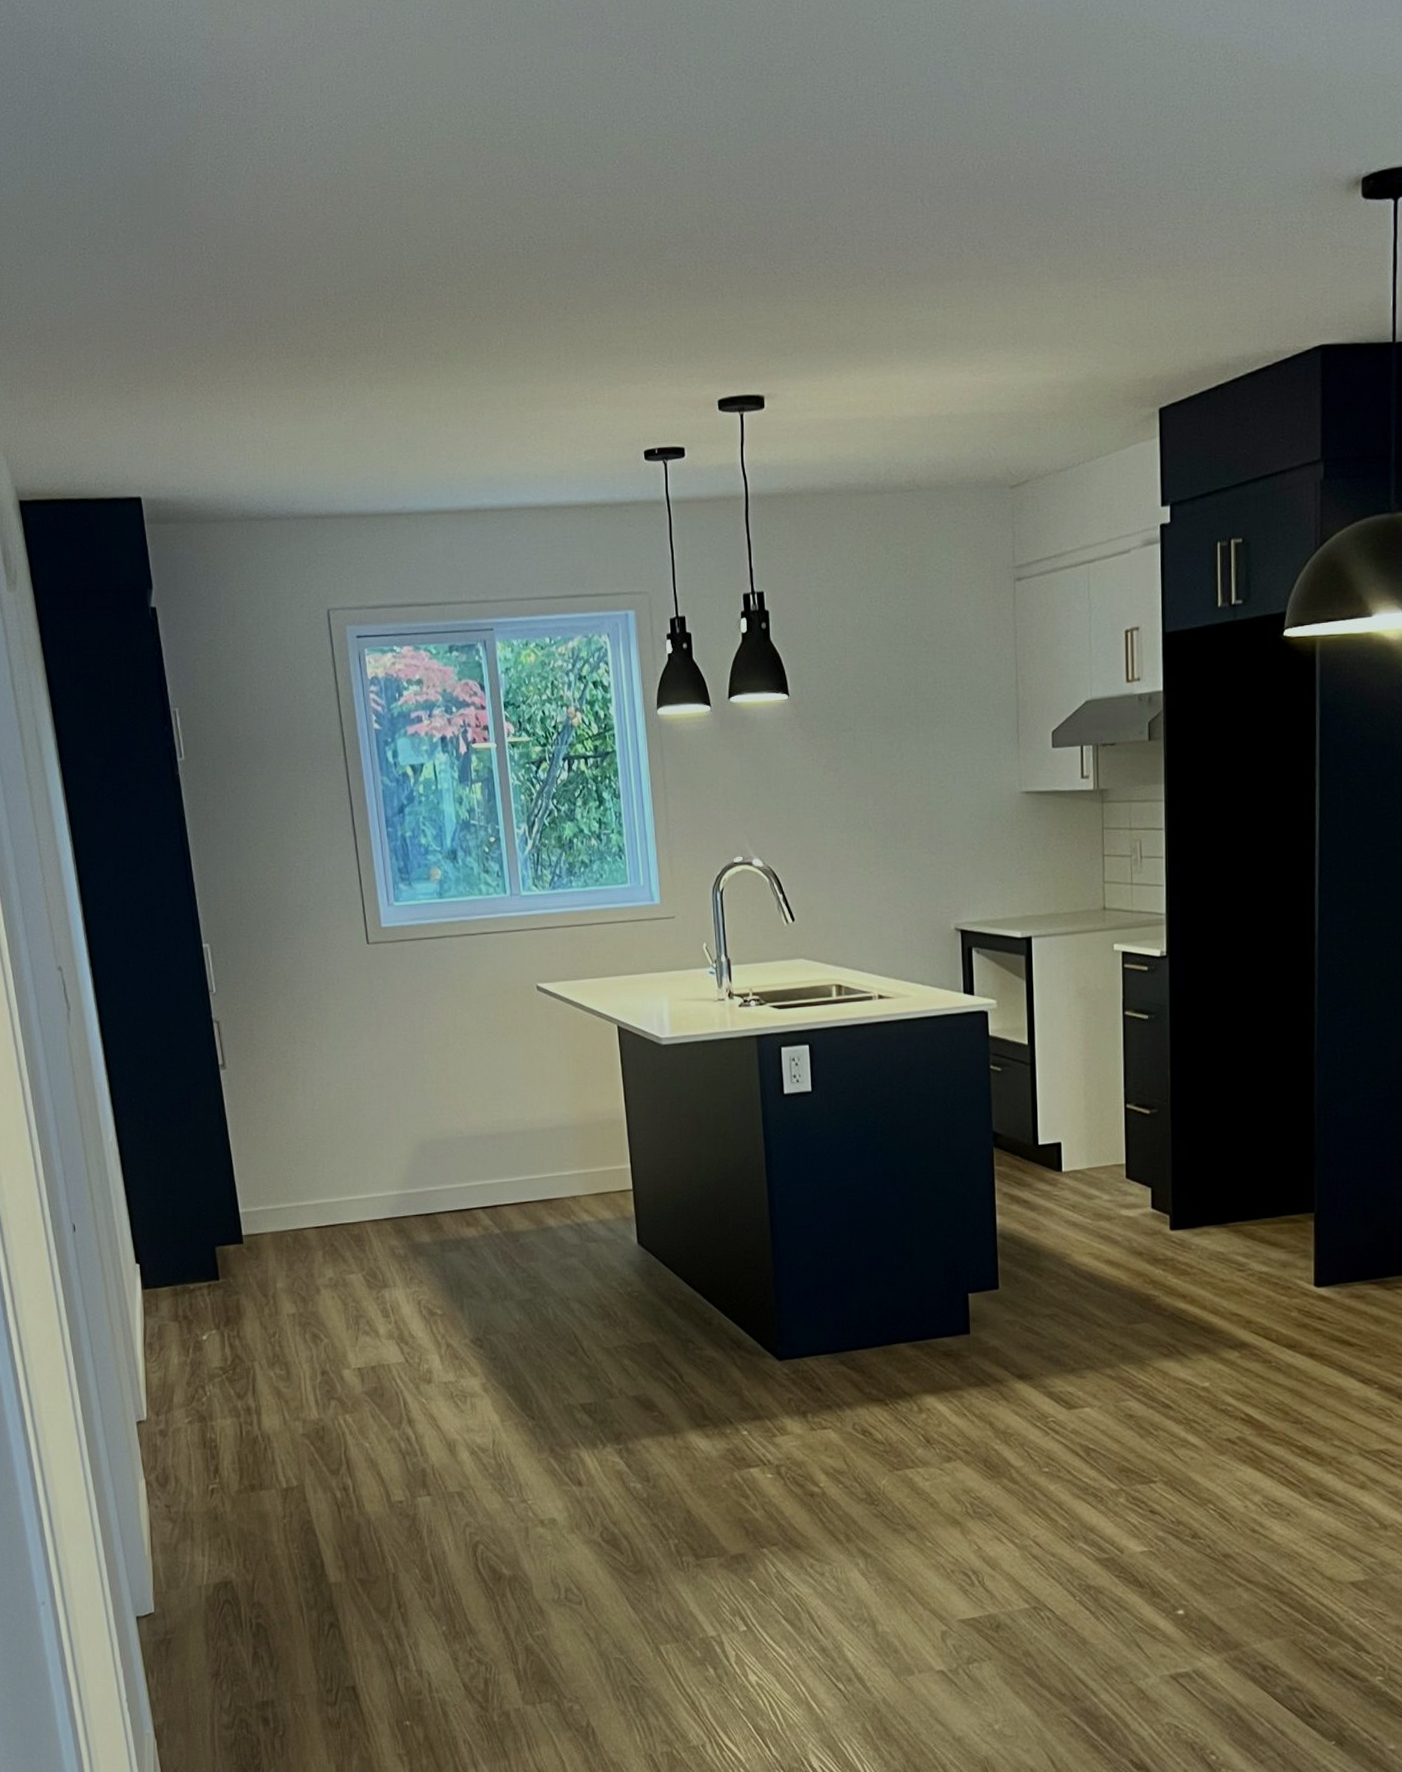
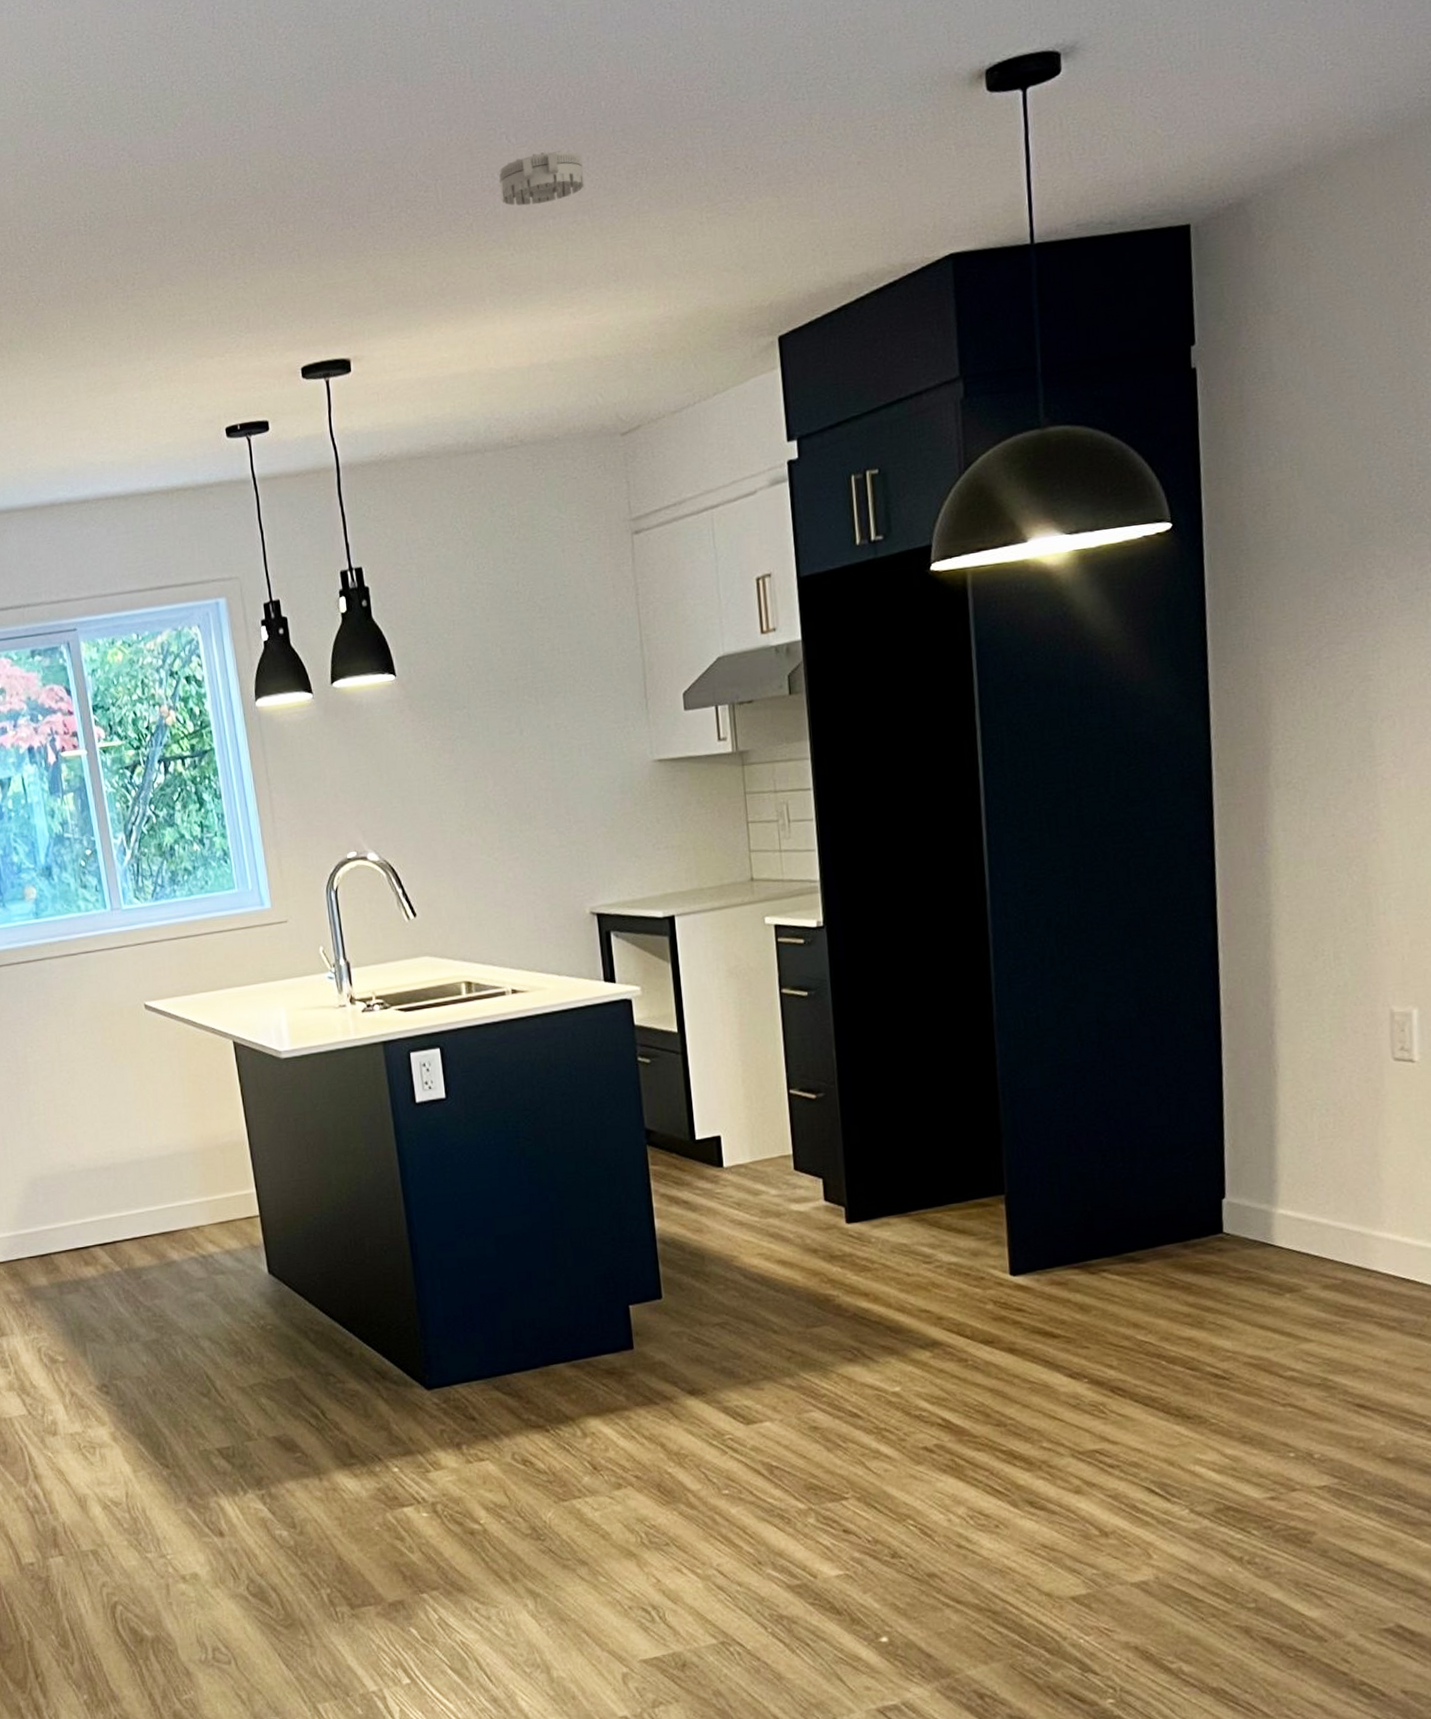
smoke detector: none [912,217,991,267] -> present [499,150,585,206]

